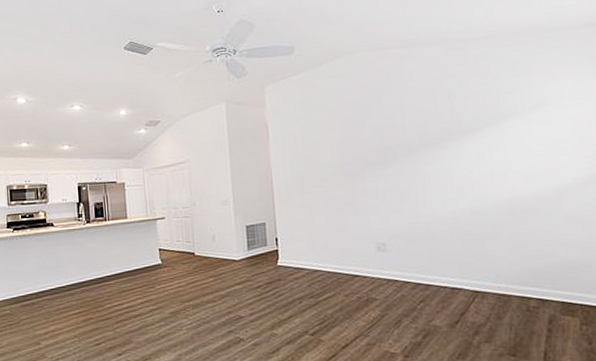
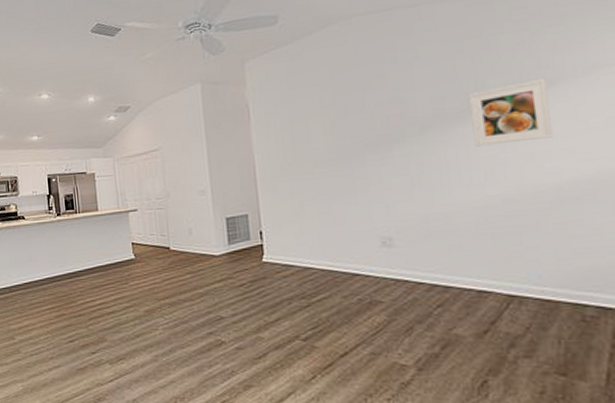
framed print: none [446,113,508,168] -> present [469,78,554,147]

